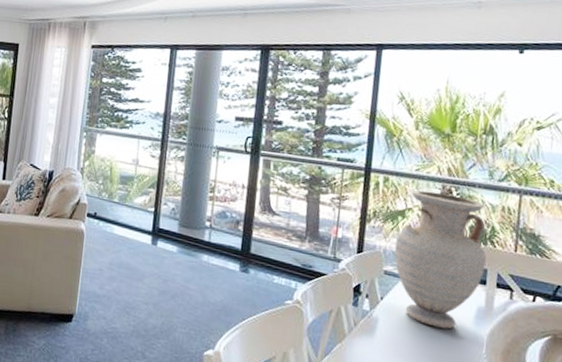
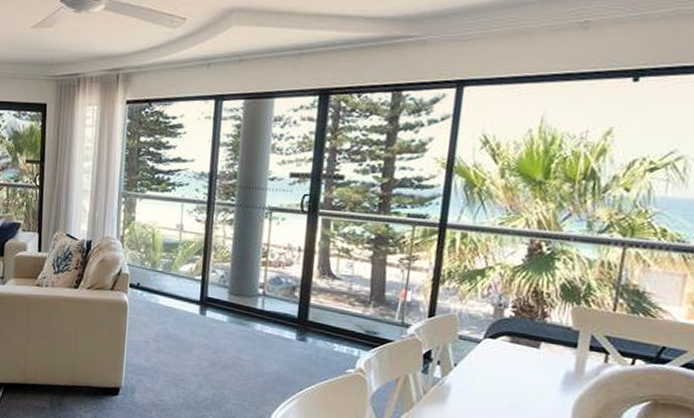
vase: present [394,190,486,329] -> none [471,246,580,396]

